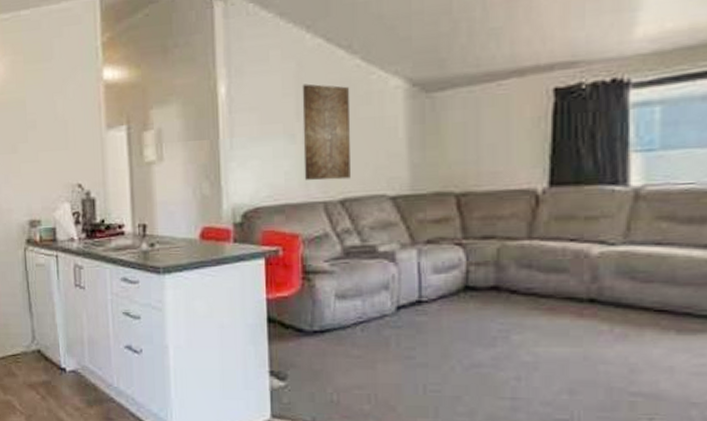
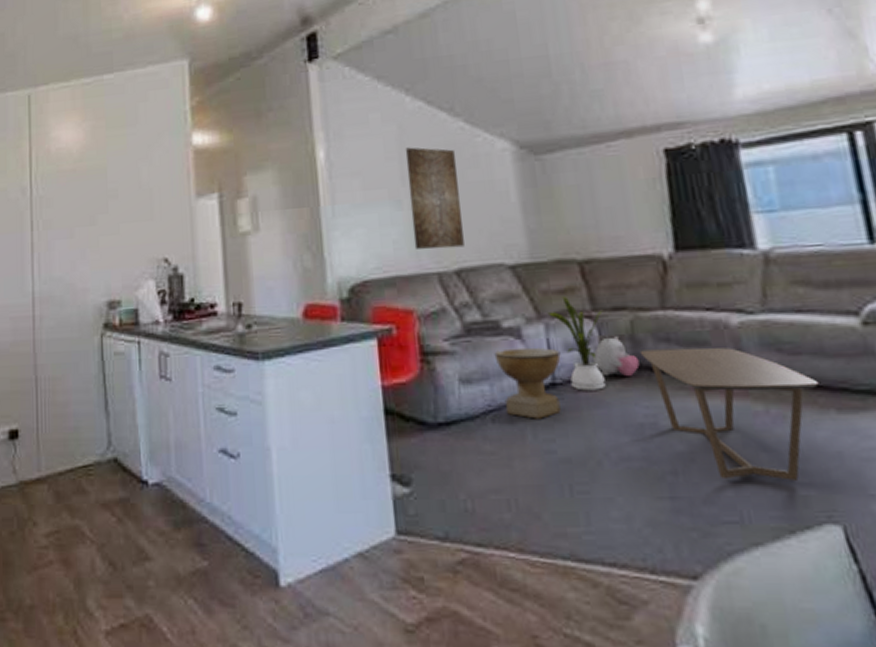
decorative bowl: none [369,269,429,330] -> present [494,347,561,419]
house plant: none [421,226,473,308] -> present [547,297,606,391]
plush toy: none [459,262,500,298] -> present [593,336,640,377]
coffee table: none [502,274,665,389] -> present [639,347,819,481]

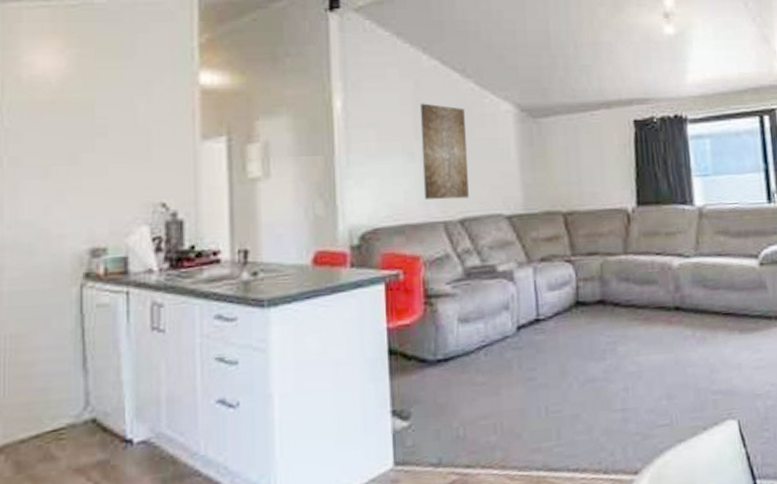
decorative bowl: present [494,347,561,419] -> none [489,288,545,351]
house plant: present [547,297,606,391] -> none [536,244,580,325]
plush toy: present [593,336,640,377] -> none [570,277,605,312]
coffee table: present [639,347,819,481] -> none [606,285,729,392]

